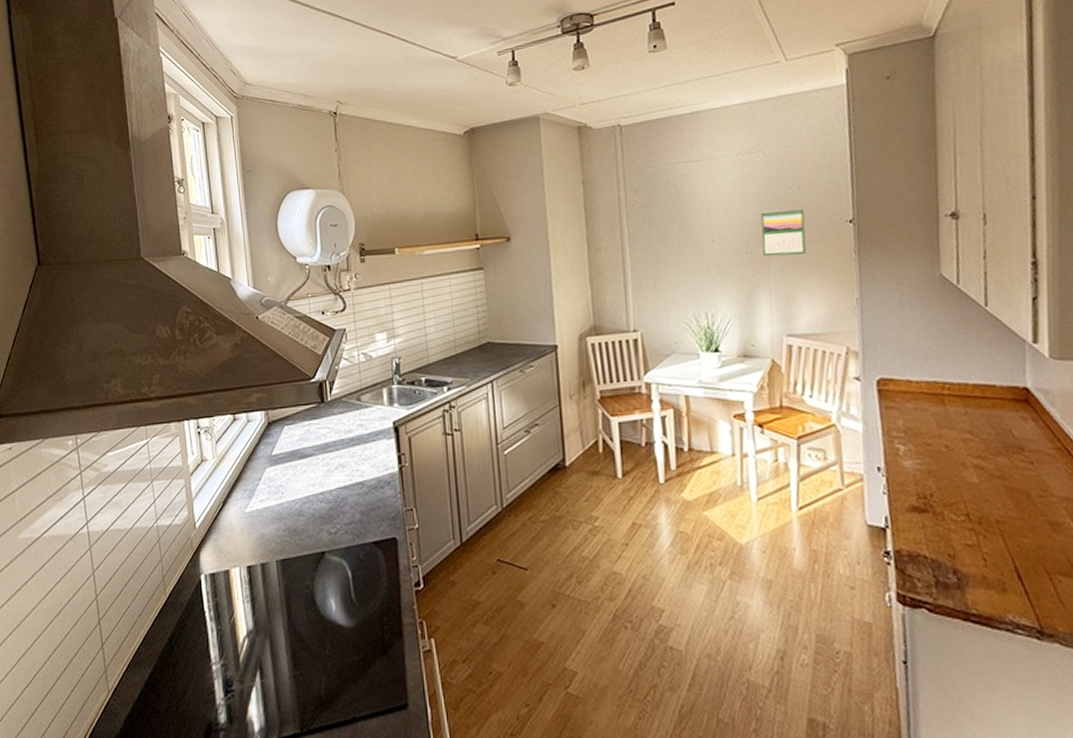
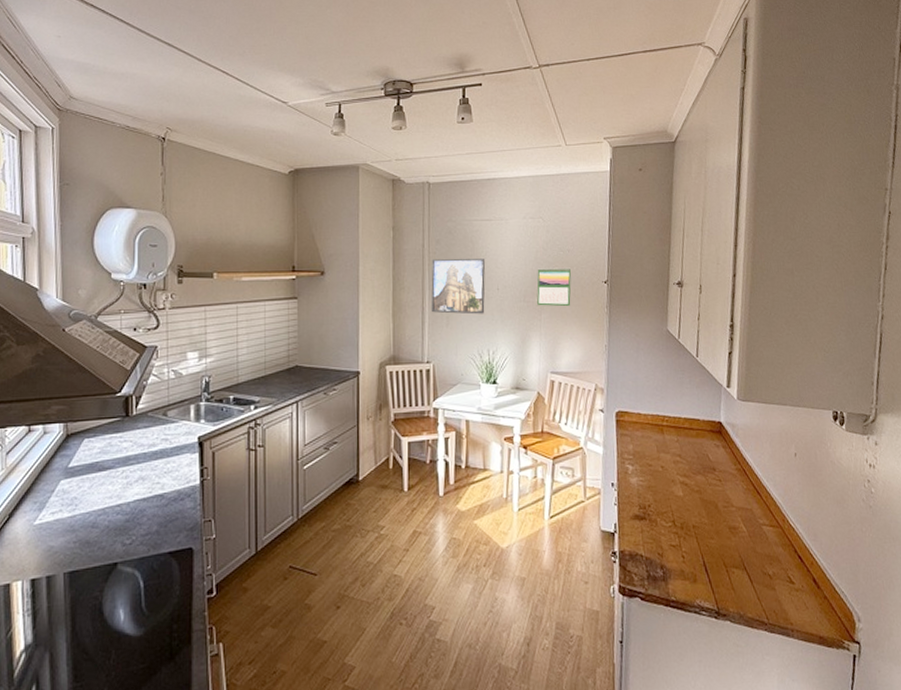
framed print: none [630,206,698,274] -> present [431,258,486,315]

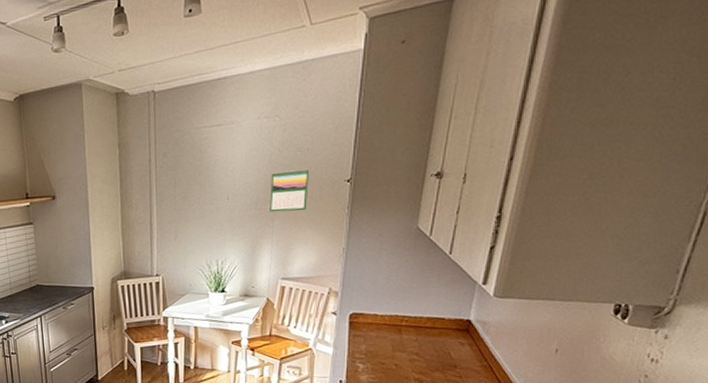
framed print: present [431,258,486,315] -> none [158,168,215,228]

